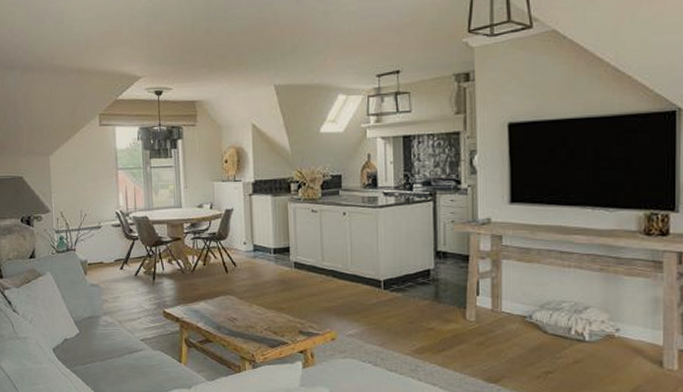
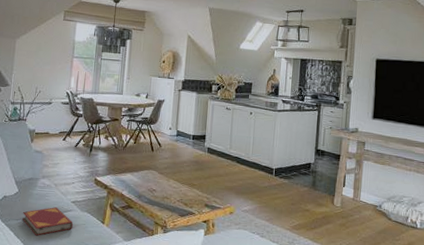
hardback book: none [88,348,146,381] -> present [22,207,73,236]

